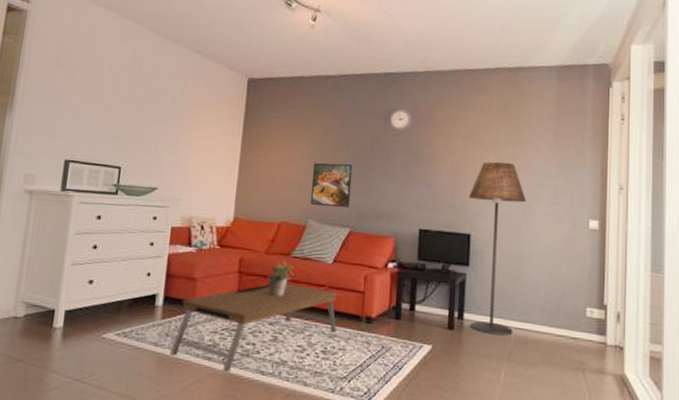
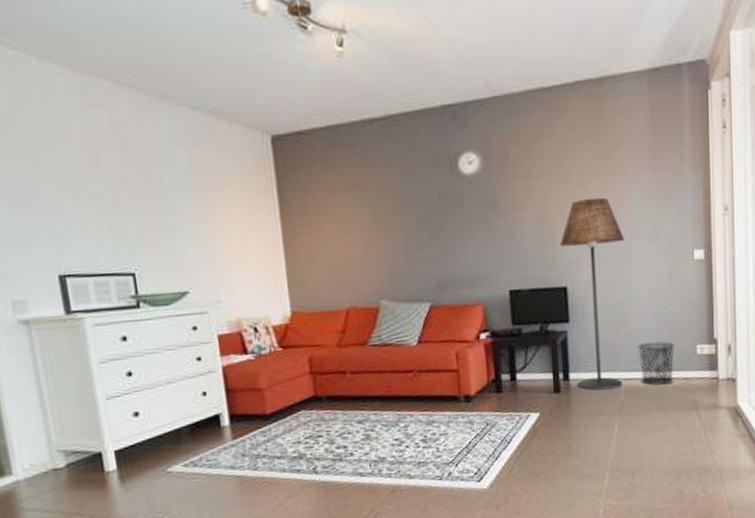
coffee table: present [169,282,338,373] -> none [251,375,434,482]
potted plant: present [267,260,295,296] -> none [344,350,376,392]
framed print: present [310,162,353,207] -> none [374,227,426,282]
waste bin: none [530,297,565,341] -> present [637,341,675,386]

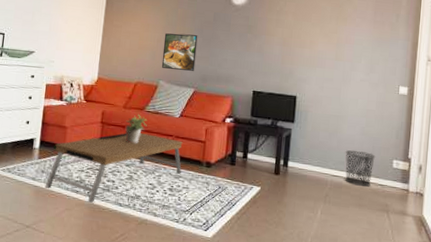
coffee table: none [251,375,434,482] -> present [45,132,183,204]
potted plant: none [344,350,376,392] -> present [125,113,148,143]
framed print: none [374,227,426,282] -> present [161,33,198,71]
floor lamp: present [559,197,625,391] -> none [293,35,346,181]

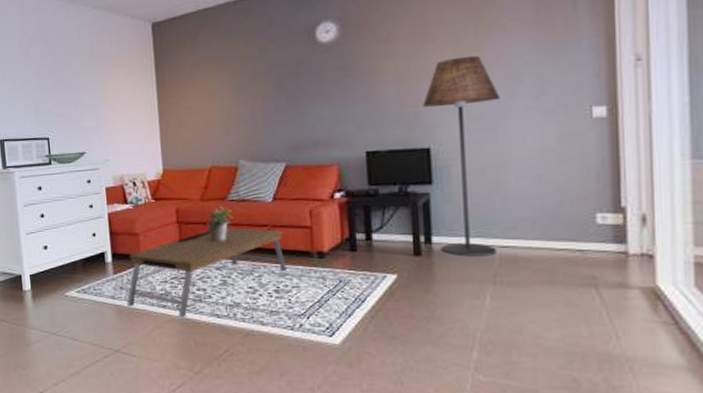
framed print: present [161,33,198,71] -> none [235,94,282,144]
floor lamp: none [293,35,346,181] -> present [422,55,501,257]
waste bin: present [345,150,375,187] -> none [516,208,565,256]

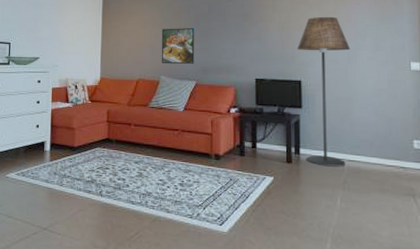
coffee table: present [127,227,287,319] -> none [58,128,190,203]
potted plant: present [206,205,233,241] -> none [131,110,152,140]
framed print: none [235,94,282,144] -> present [161,28,195,64]

